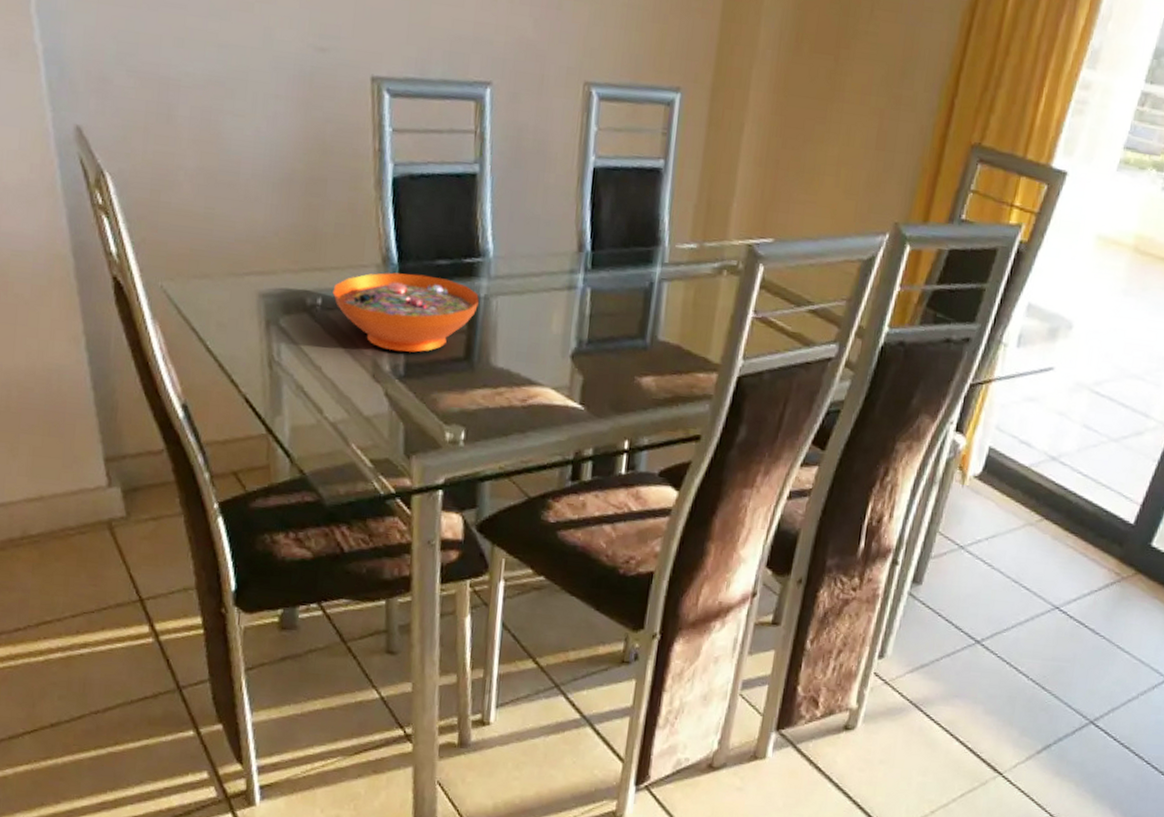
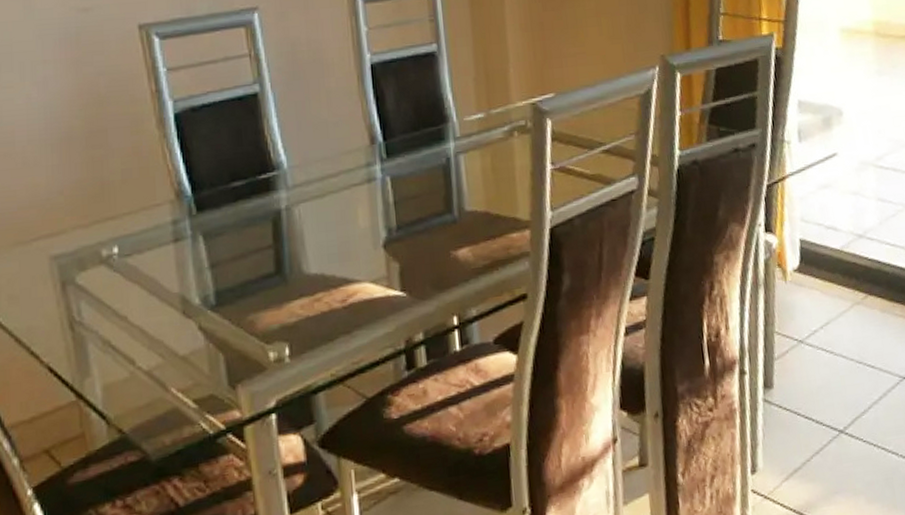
decorative bowl: present [332,272,479,353] -> none [128,199,281,283]

